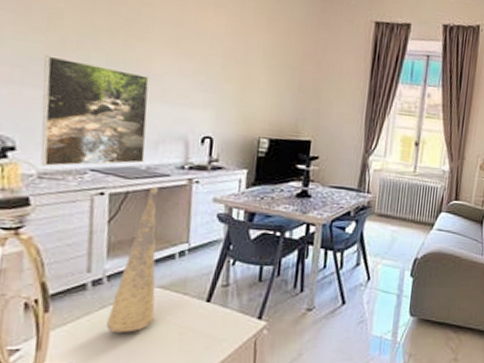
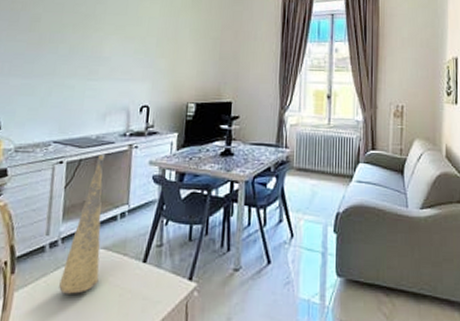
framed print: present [40,55,149,167] -> none [17,51,101,141]

